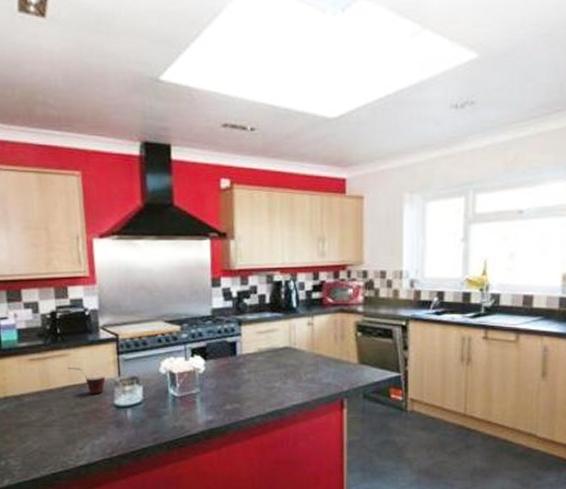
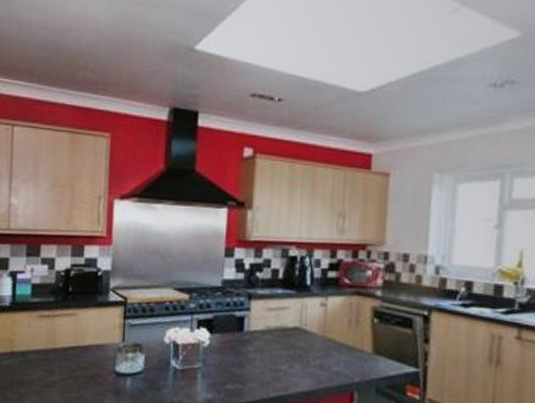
cup: present [67,368,106,394] -> none [74,328,111,359]

